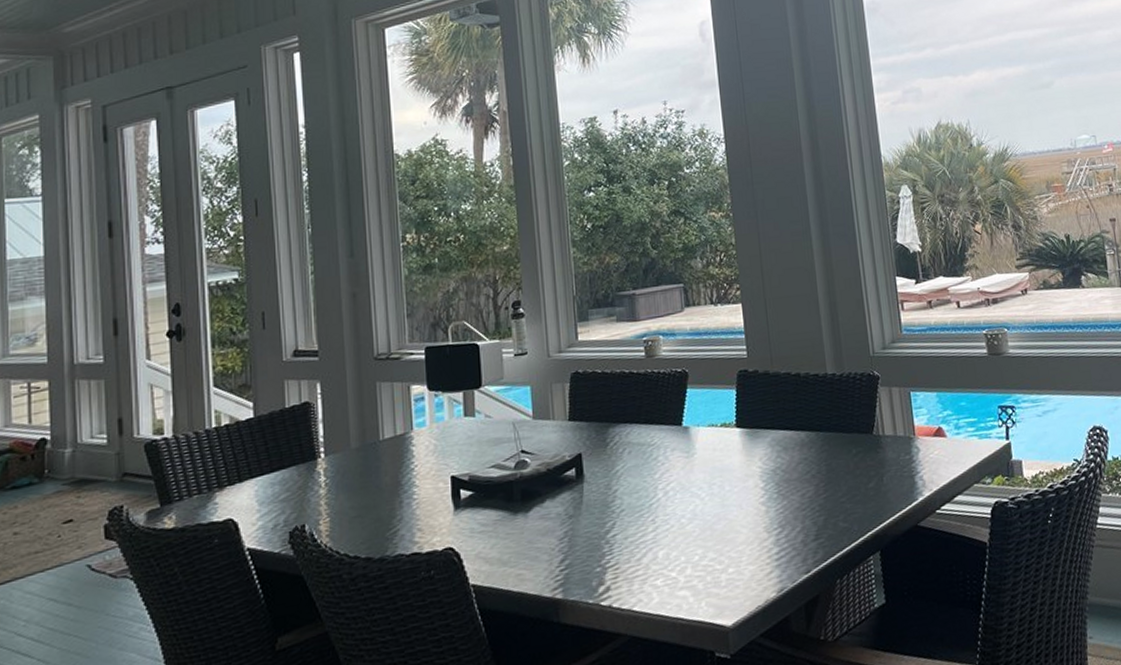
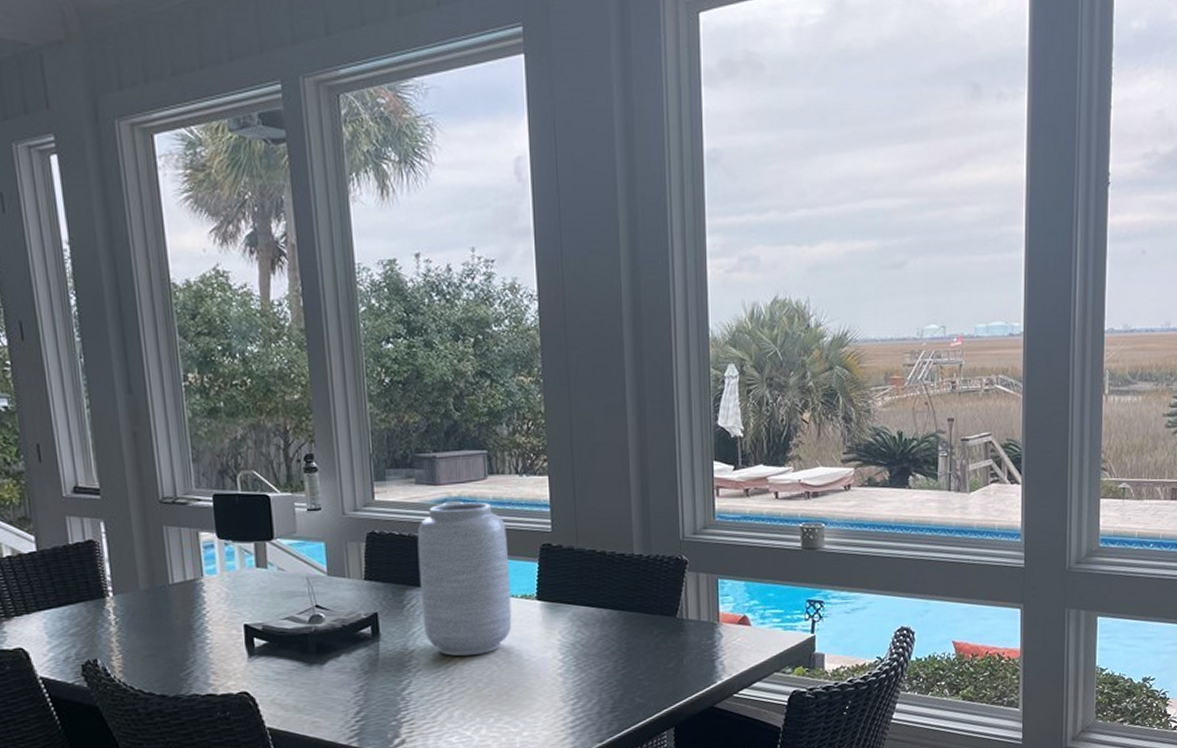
vase: none [619,334,713,493] -> present [417,502,512,657]

